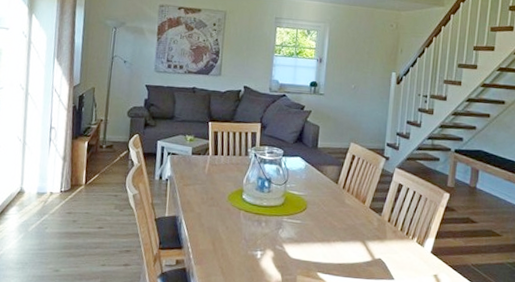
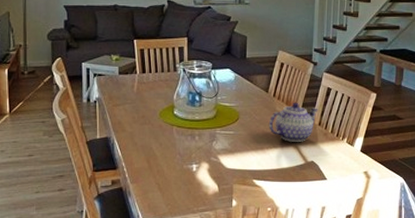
teapot: none [336,196,388,238] -> present [268,102,318,142]

